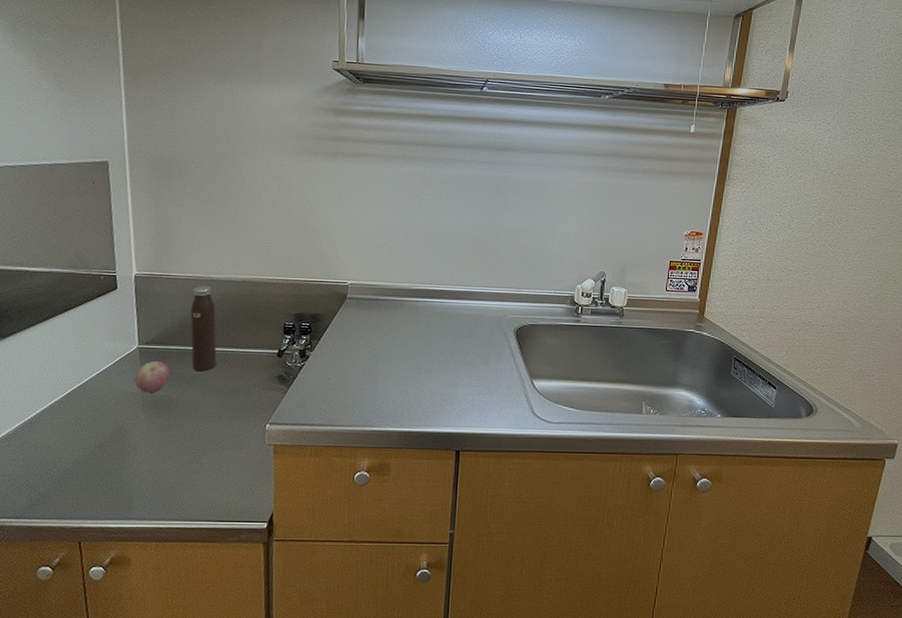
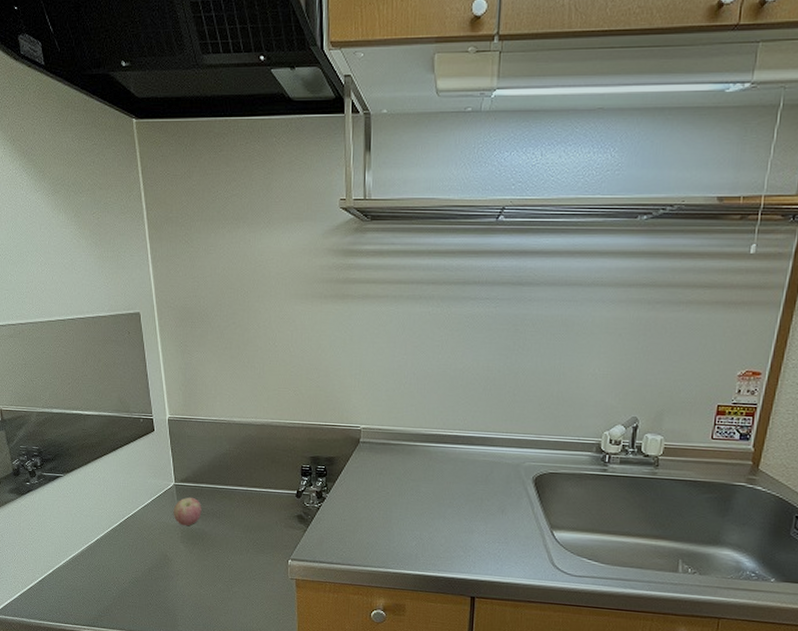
water bottle: present [190,286,217,372] -> none [217,429,243,509]

